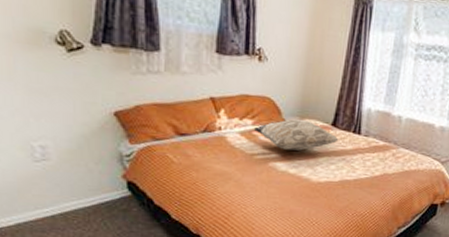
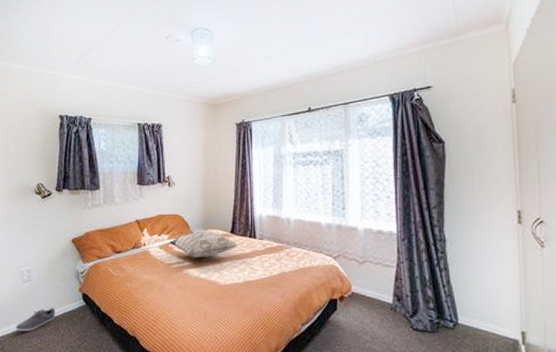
shoe: none [22,196,86,224] -> present [16,308,56,331]

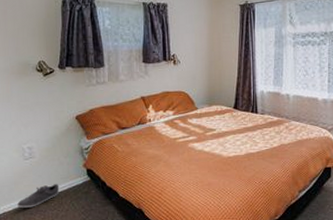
decorative pillow: present [170,230,238,258] -> none [175,106,241,132]

